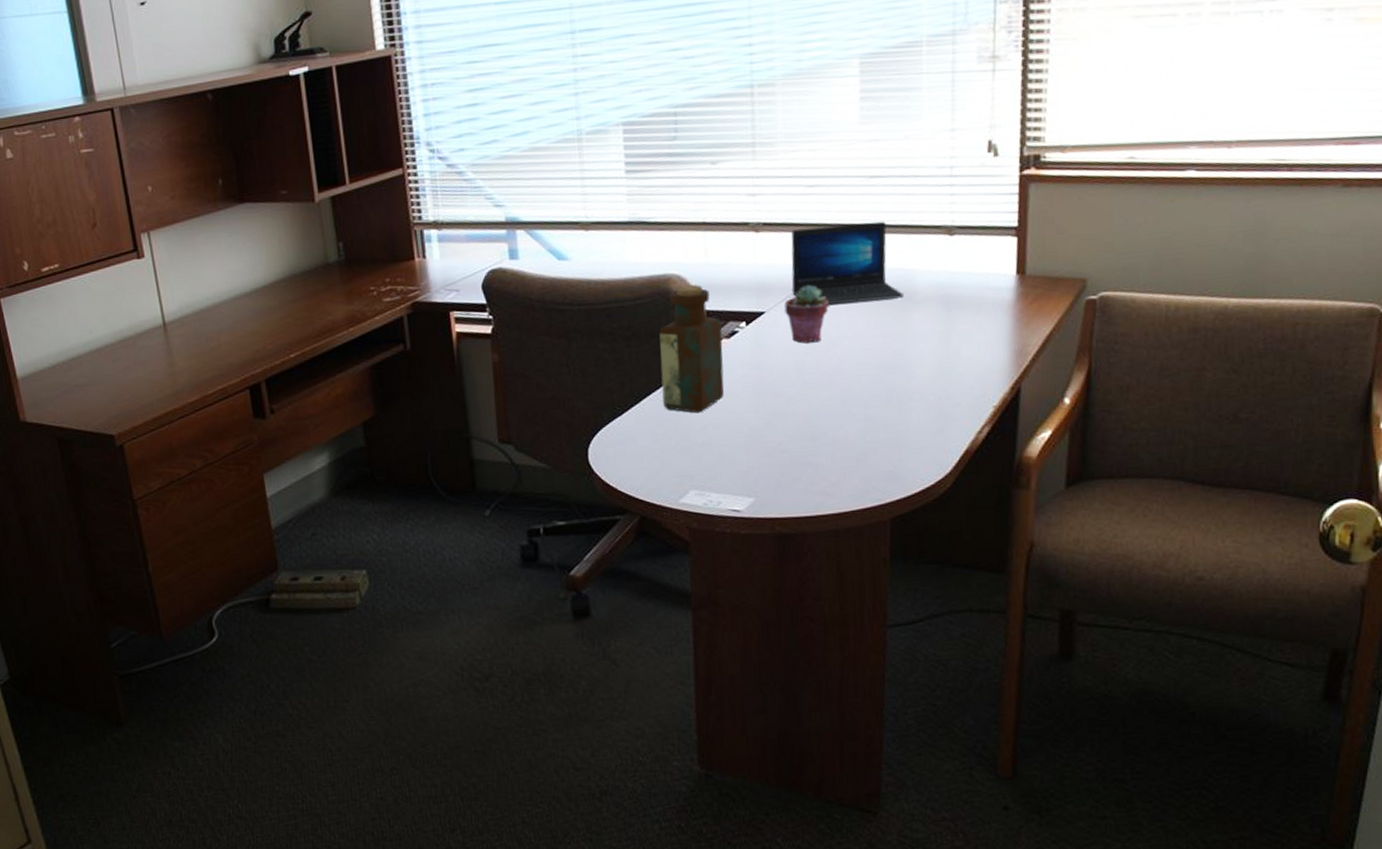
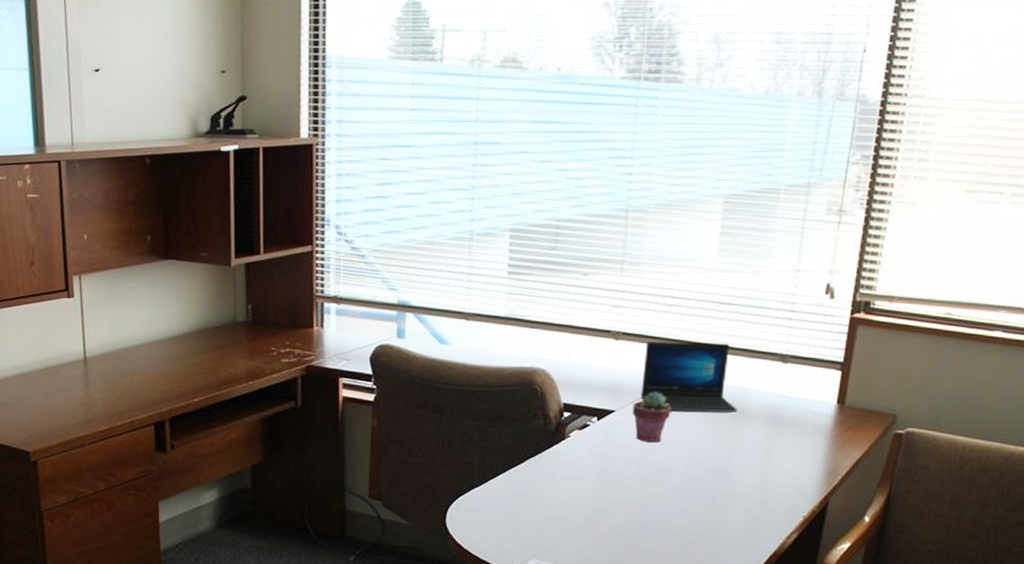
bottle: present [659,285,725,413] -> none [517,379,576,493]

